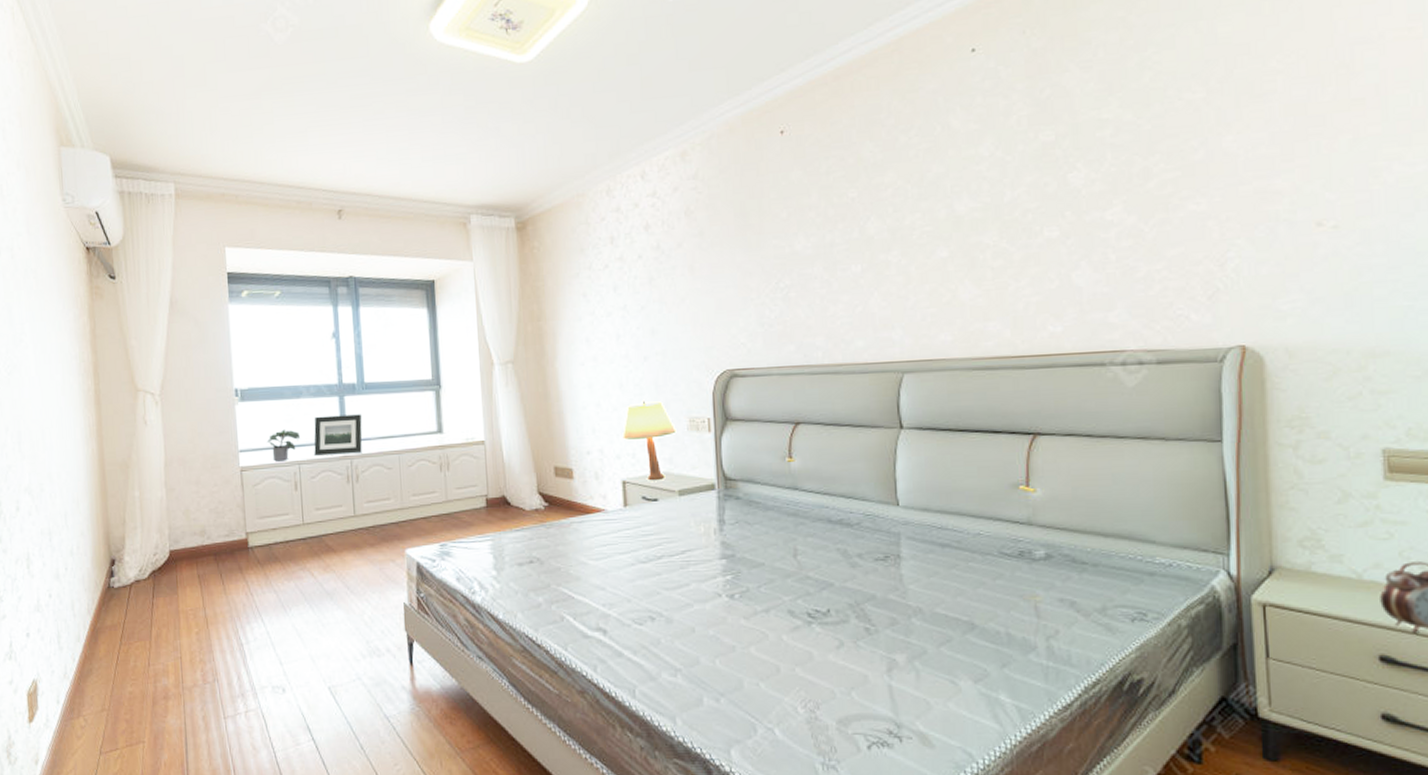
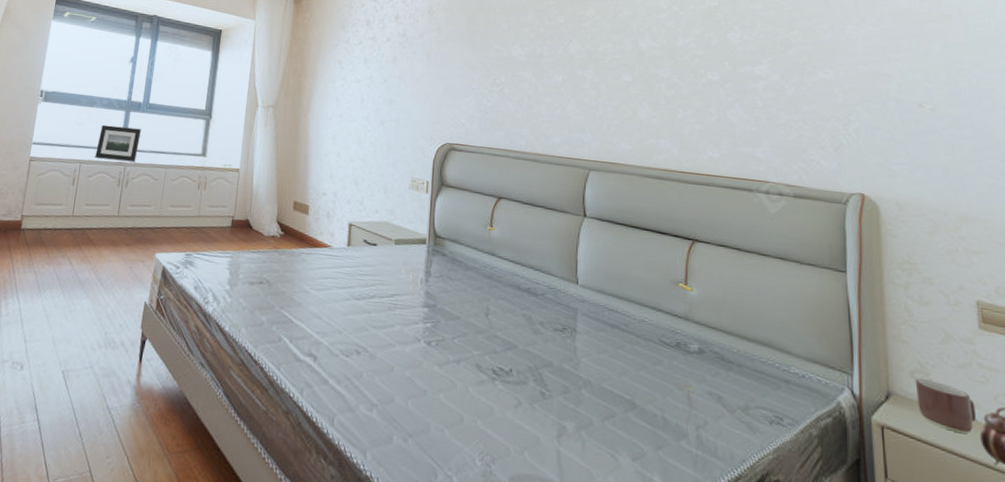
potted plant: present [266,429,300,462] -> none [57,131,86,158]
table lamp: present [623,401,677,481] -> none [355,157,400,229]
mug: none [1304,546,1377,599] -> present [915,379,977,434]

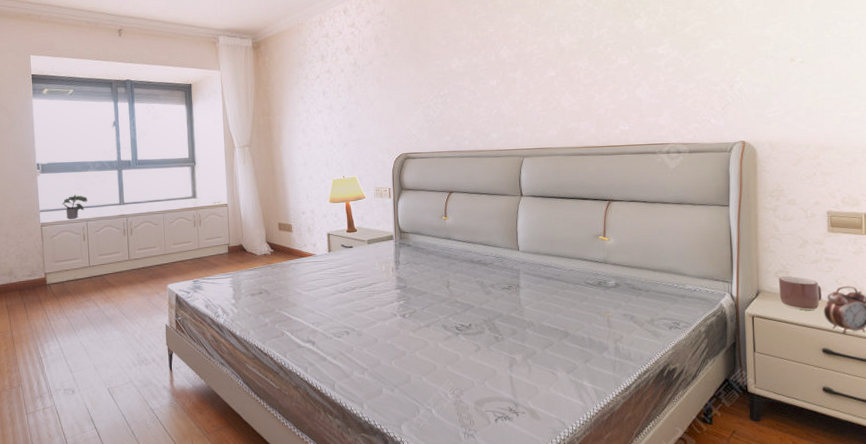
potted plant: none [57,131,86,158] -> present [61,195,87,219]
picture frame: present [95,124,141,162] -> none [98,183,136,215]
table lamp: none [355,157,400,229] -> present [328,175,367,233]

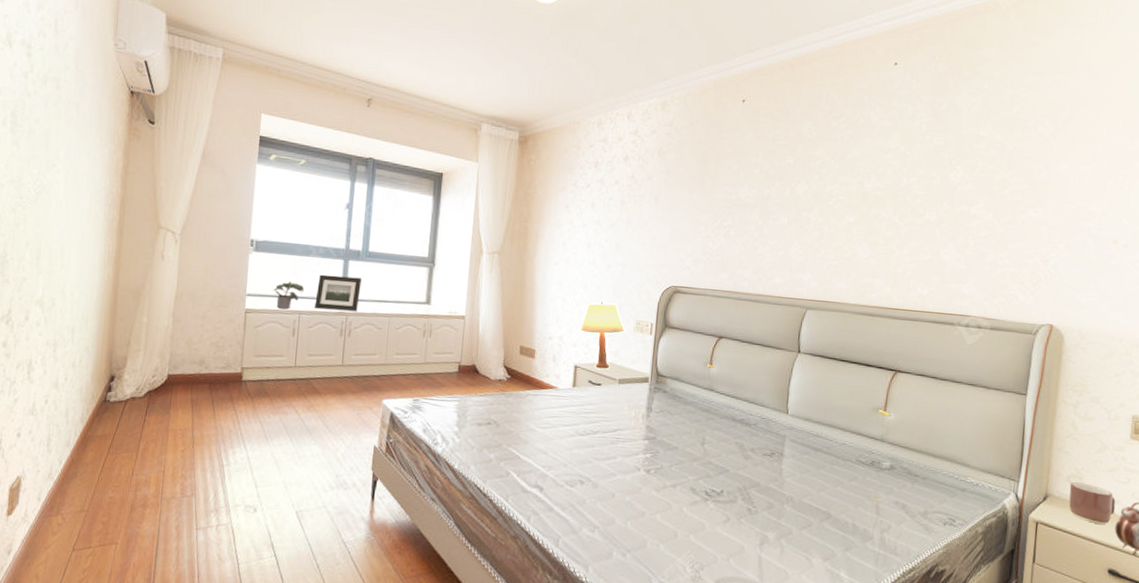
picture frame: none [98,183,136,215] -> present [314,274,362,312]

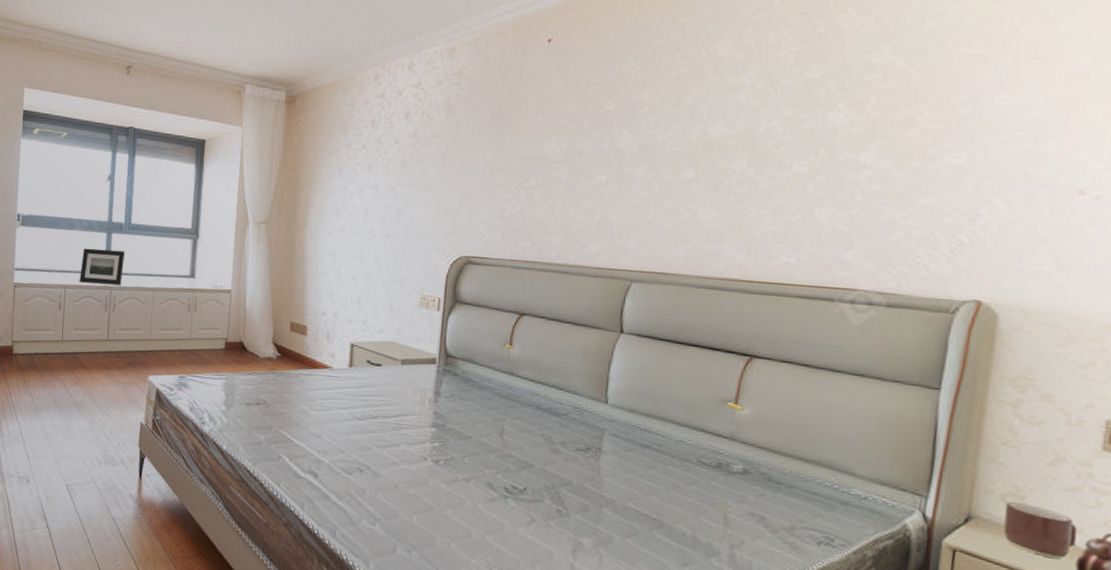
potted plant: present [273,281,304,310] -> none [39,255,69,284]
table lamp: present [580,301,625,369] -> none [357,274,408,349]

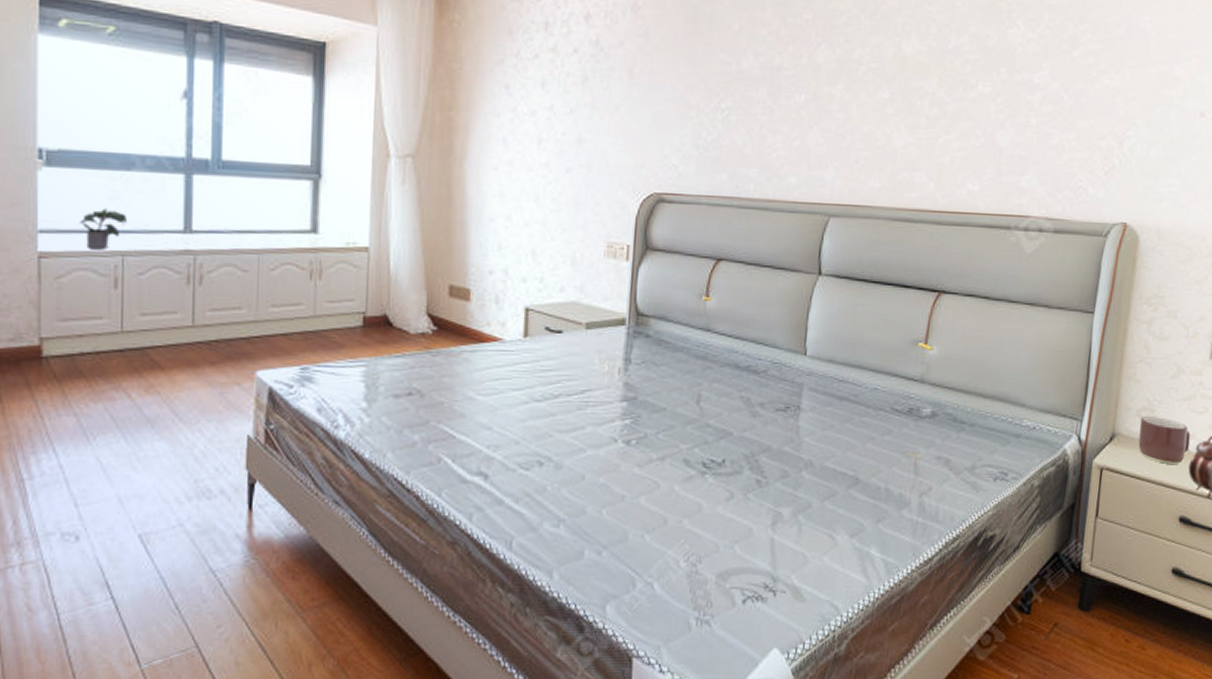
potted plant: none [39,255,69,284] -> present [78,209,127,250]
picture frame: present [79,248,125,286] -> none [145,196,214,249]

